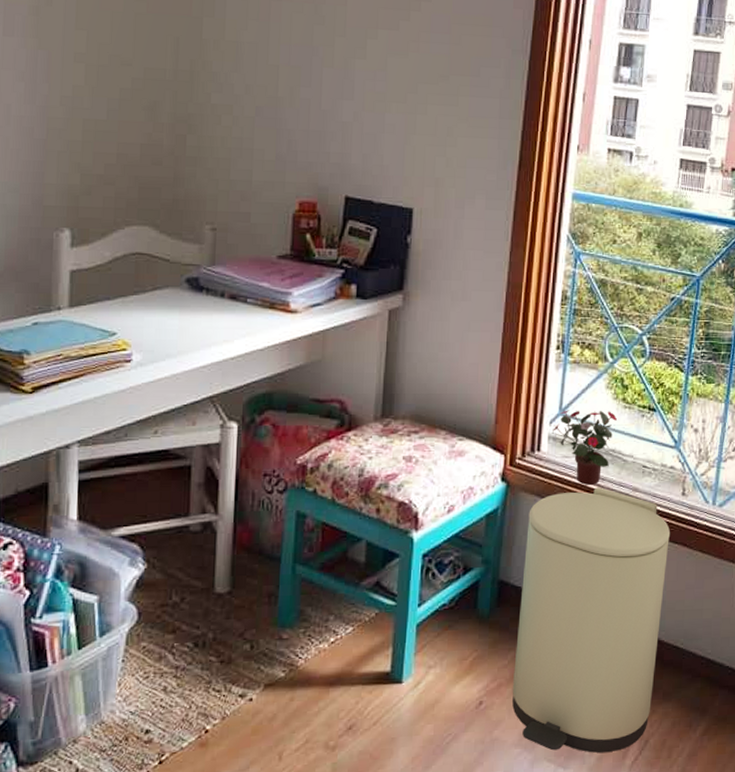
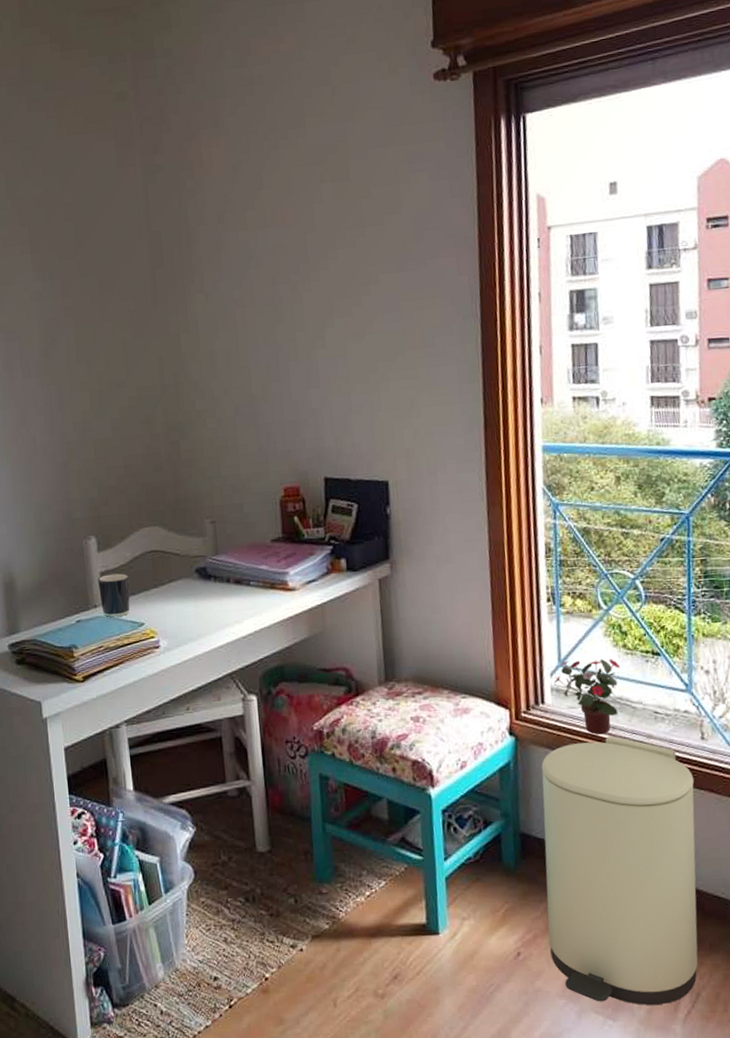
mug: none [65,274,107,323] -> present [97,573,130,618]

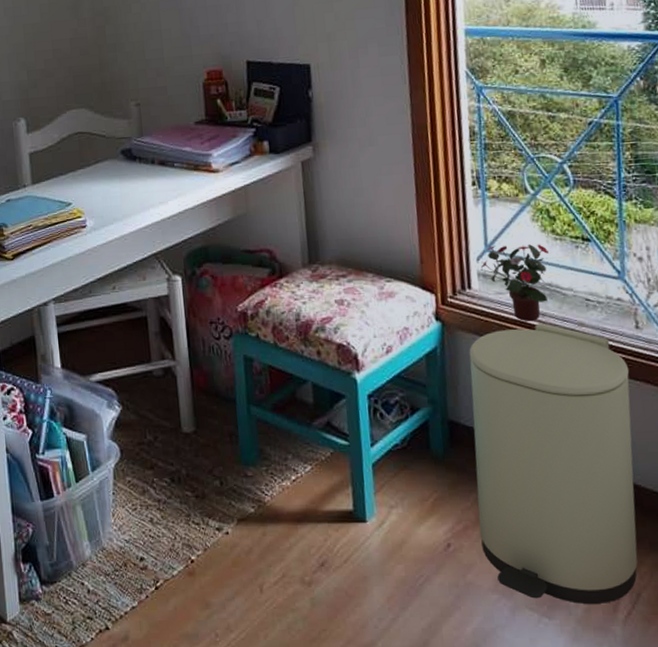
mug: present [97,573,130,618] -> none [26,154,58,197]

